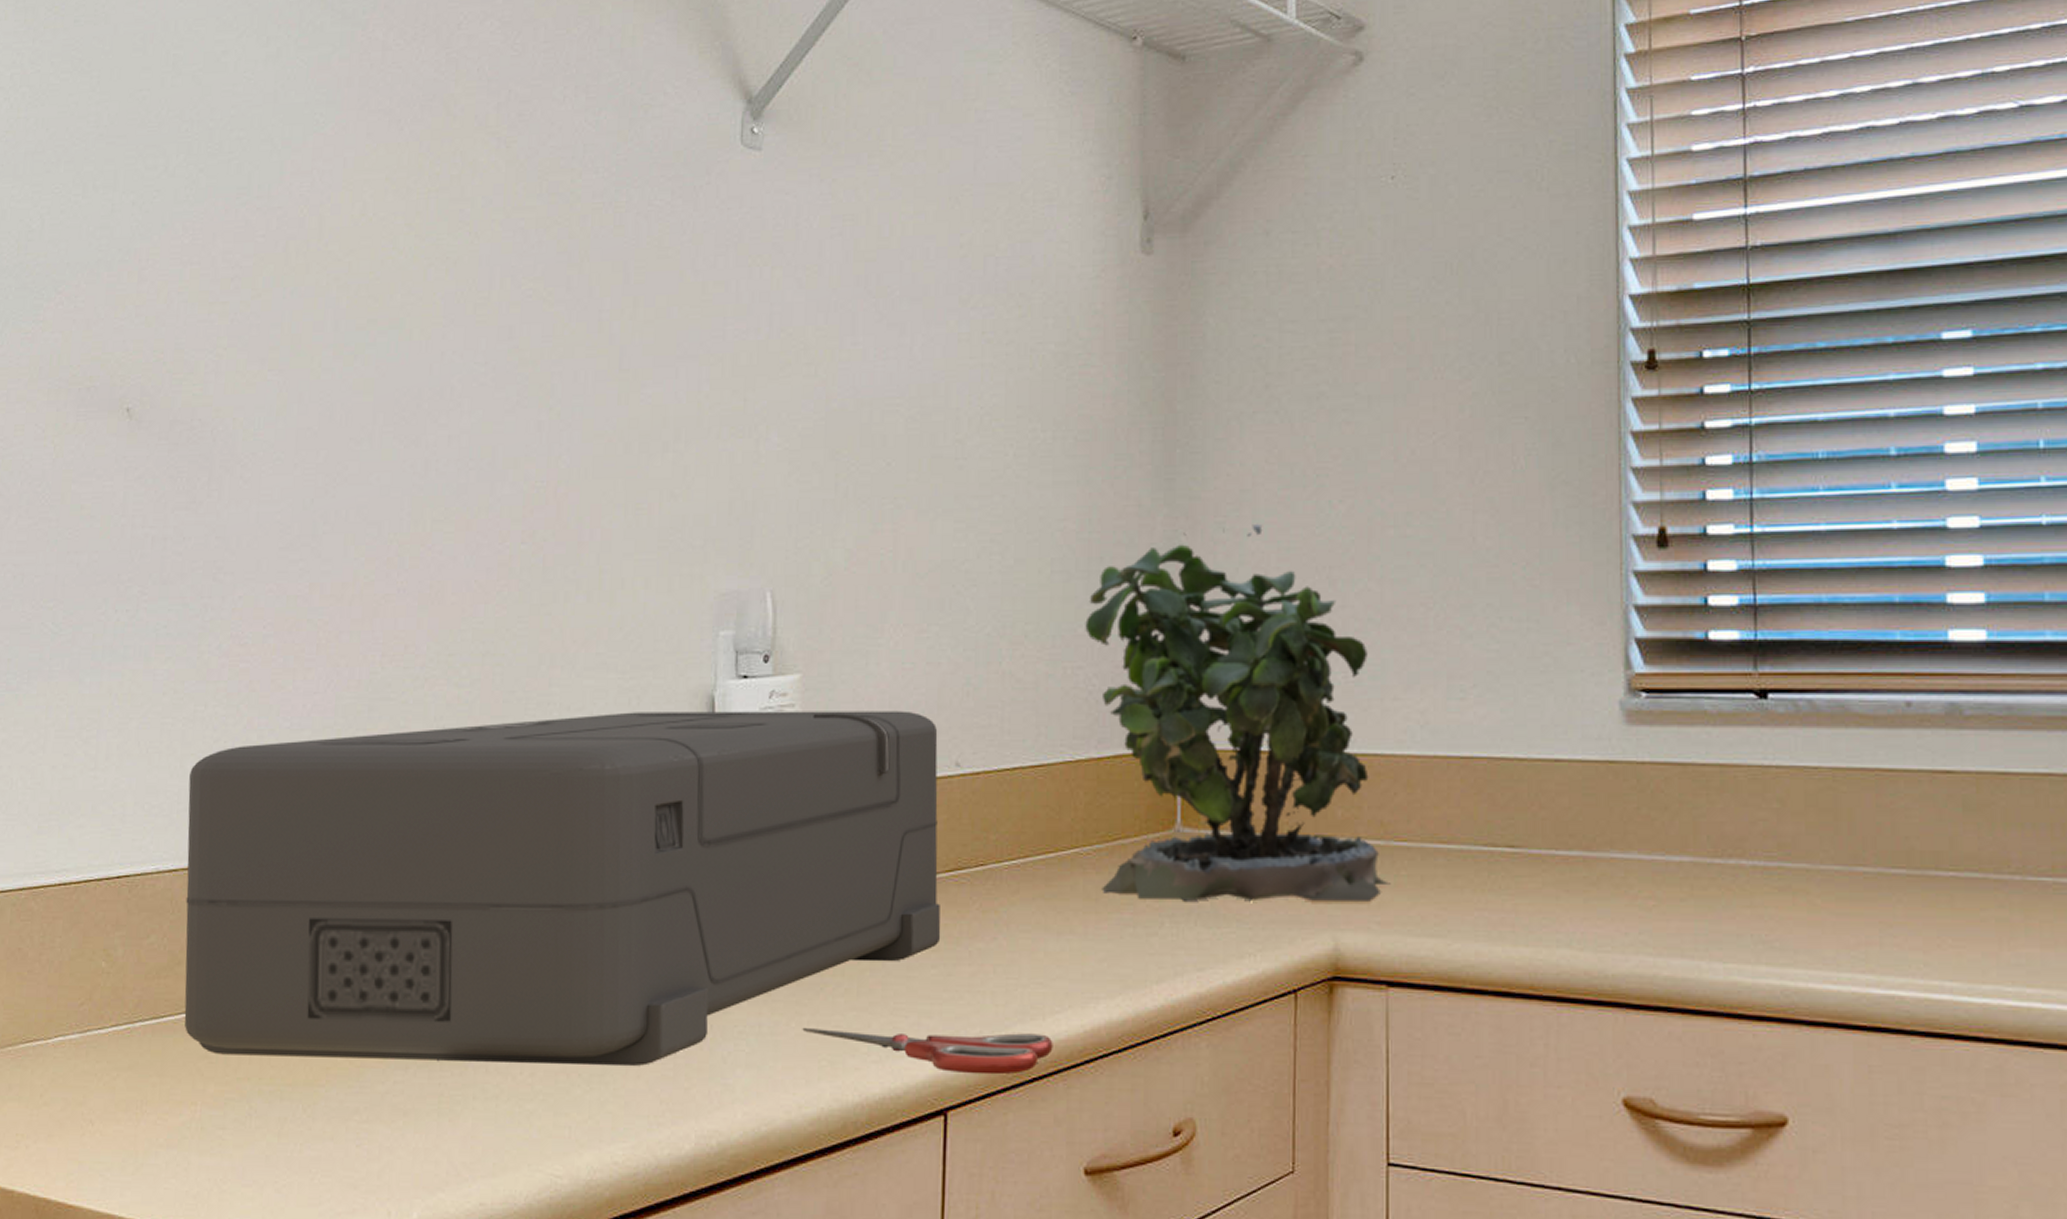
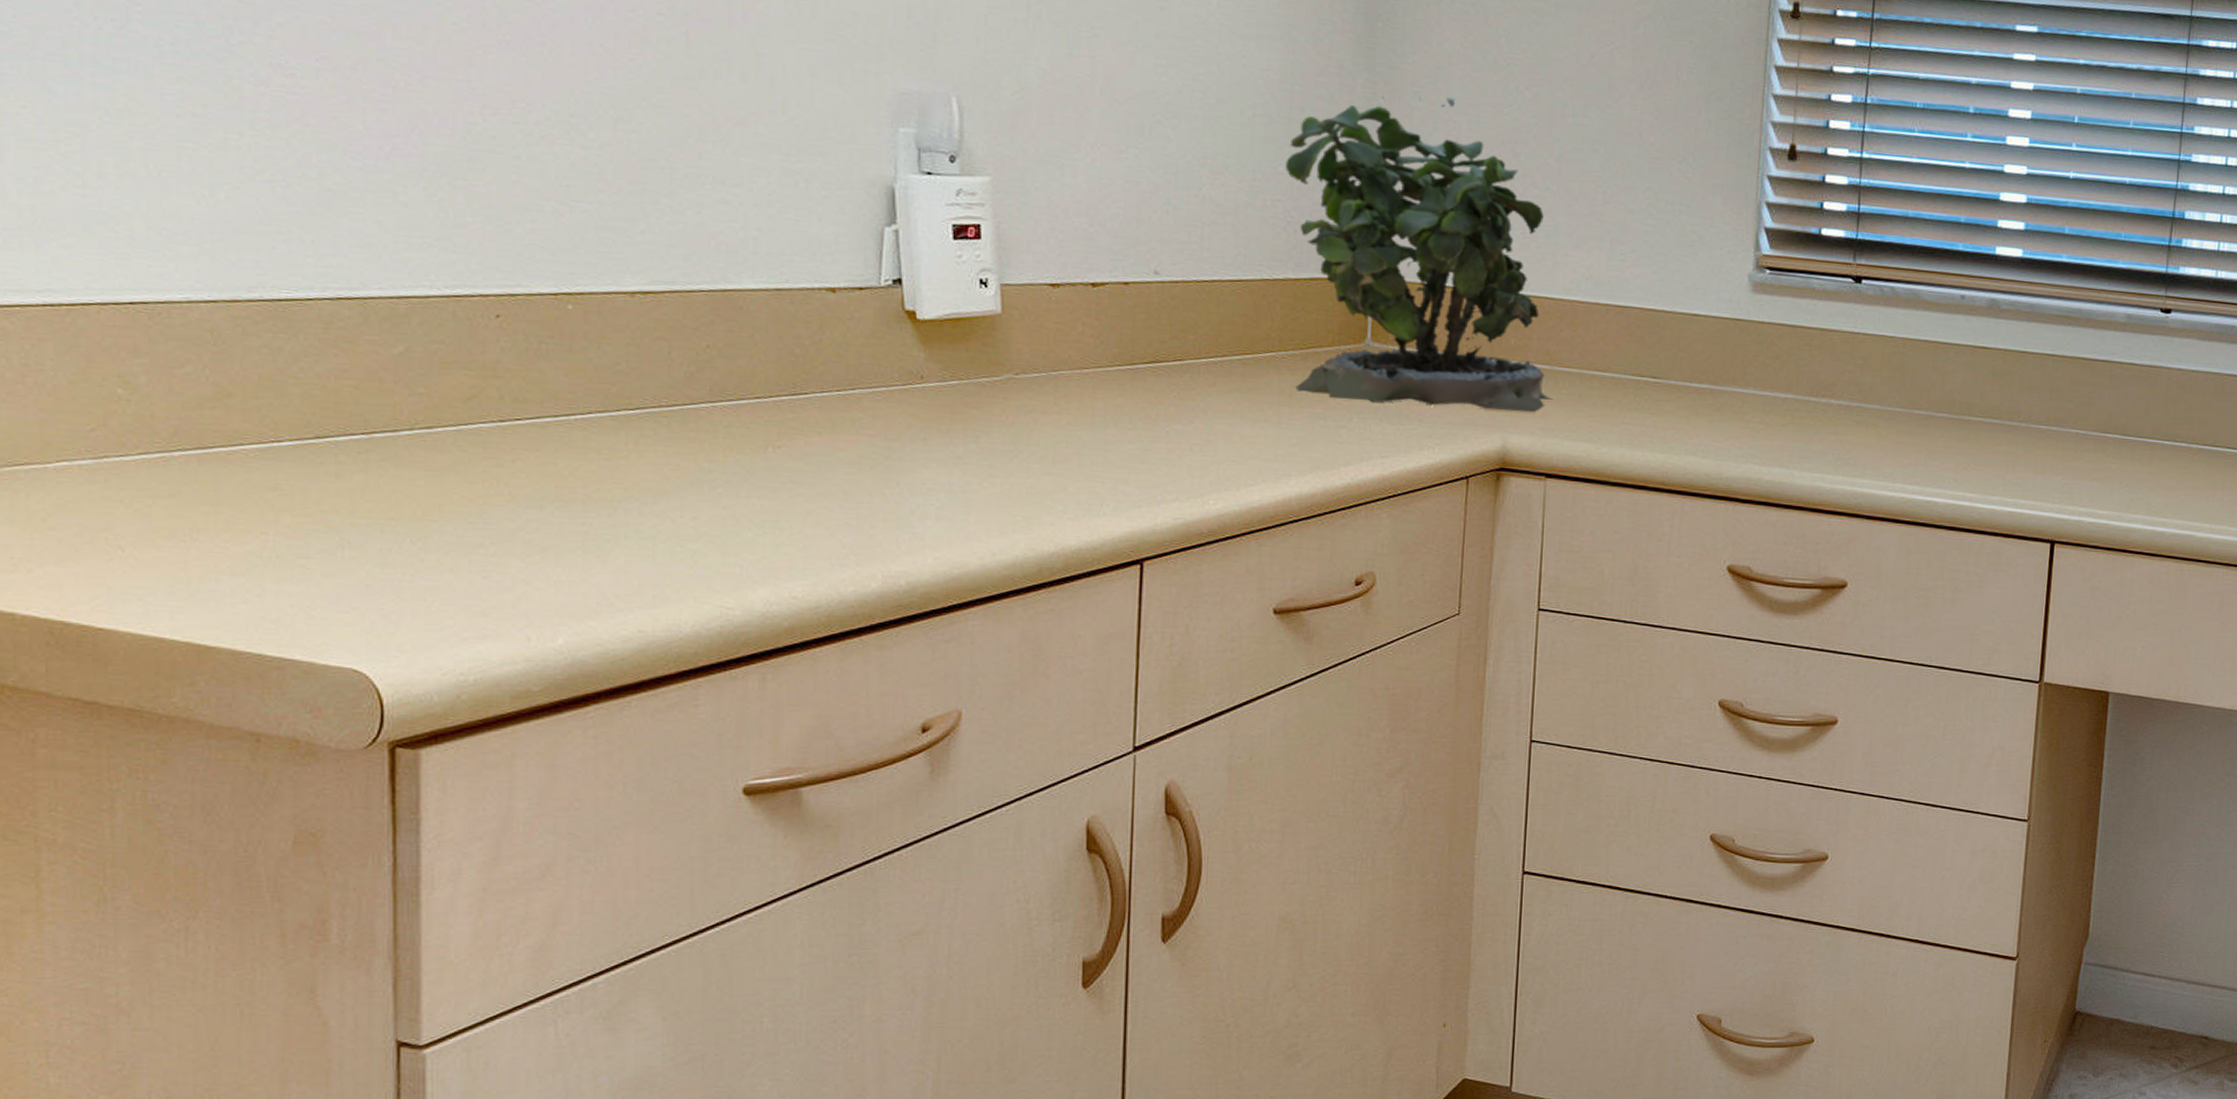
storage case: present [184,711,941,1066] -> none [224,180,1138,514]
scissors: present [802,1027,1053,1075] -> none [995,487,1247,534]

